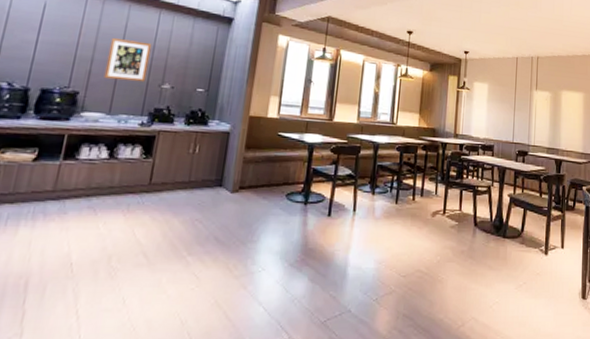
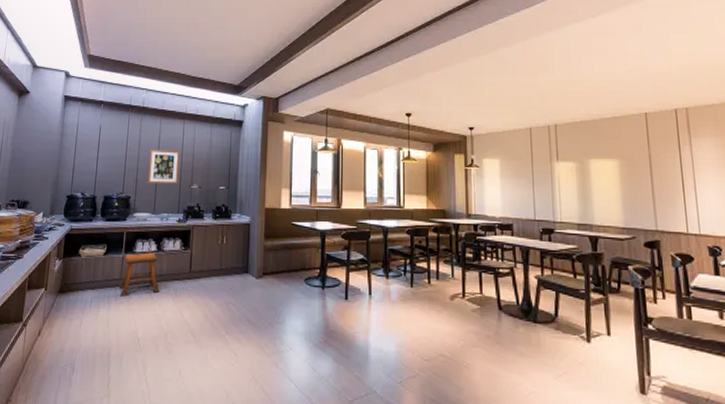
stool: none [49,160,109,213] -> present [118,252,160,297]

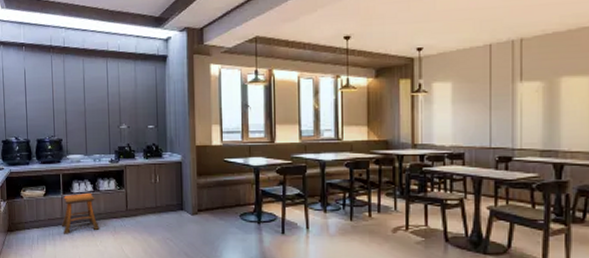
wall art: present [147,148,180,185] -> none [75,89,107,126]

